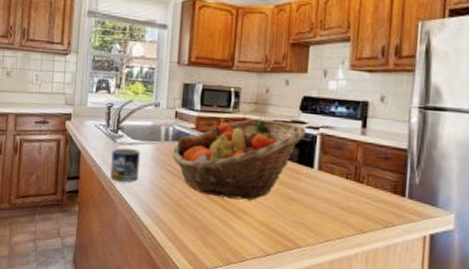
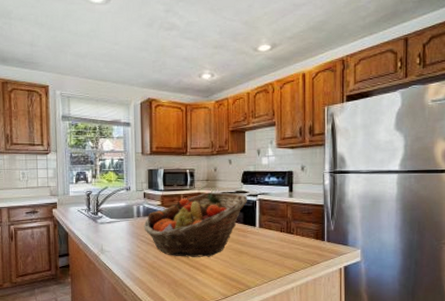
mug: present [110,148,140,182] -> none [94,227,118,253]

